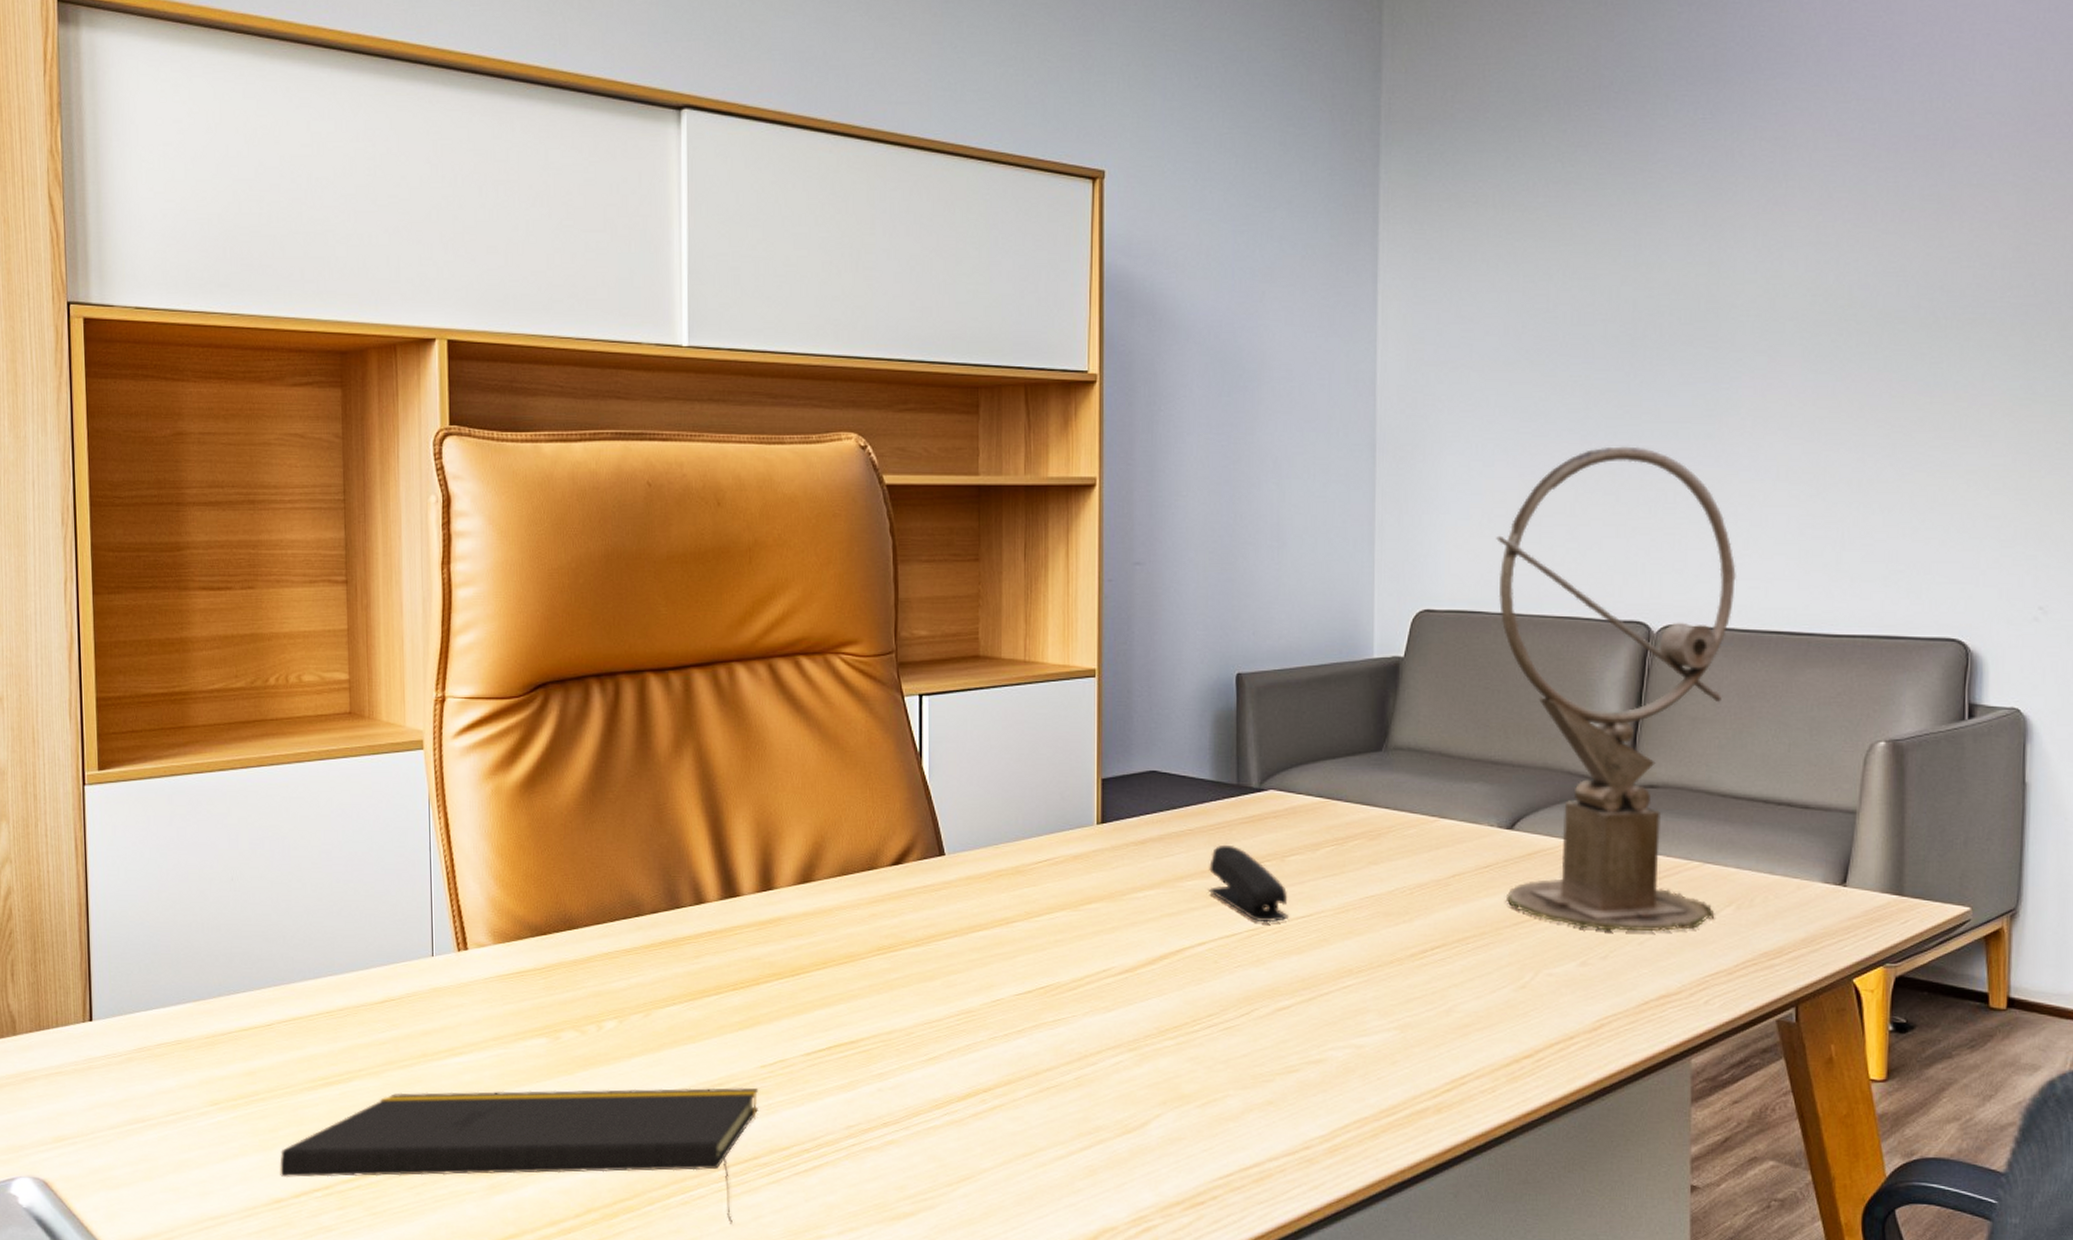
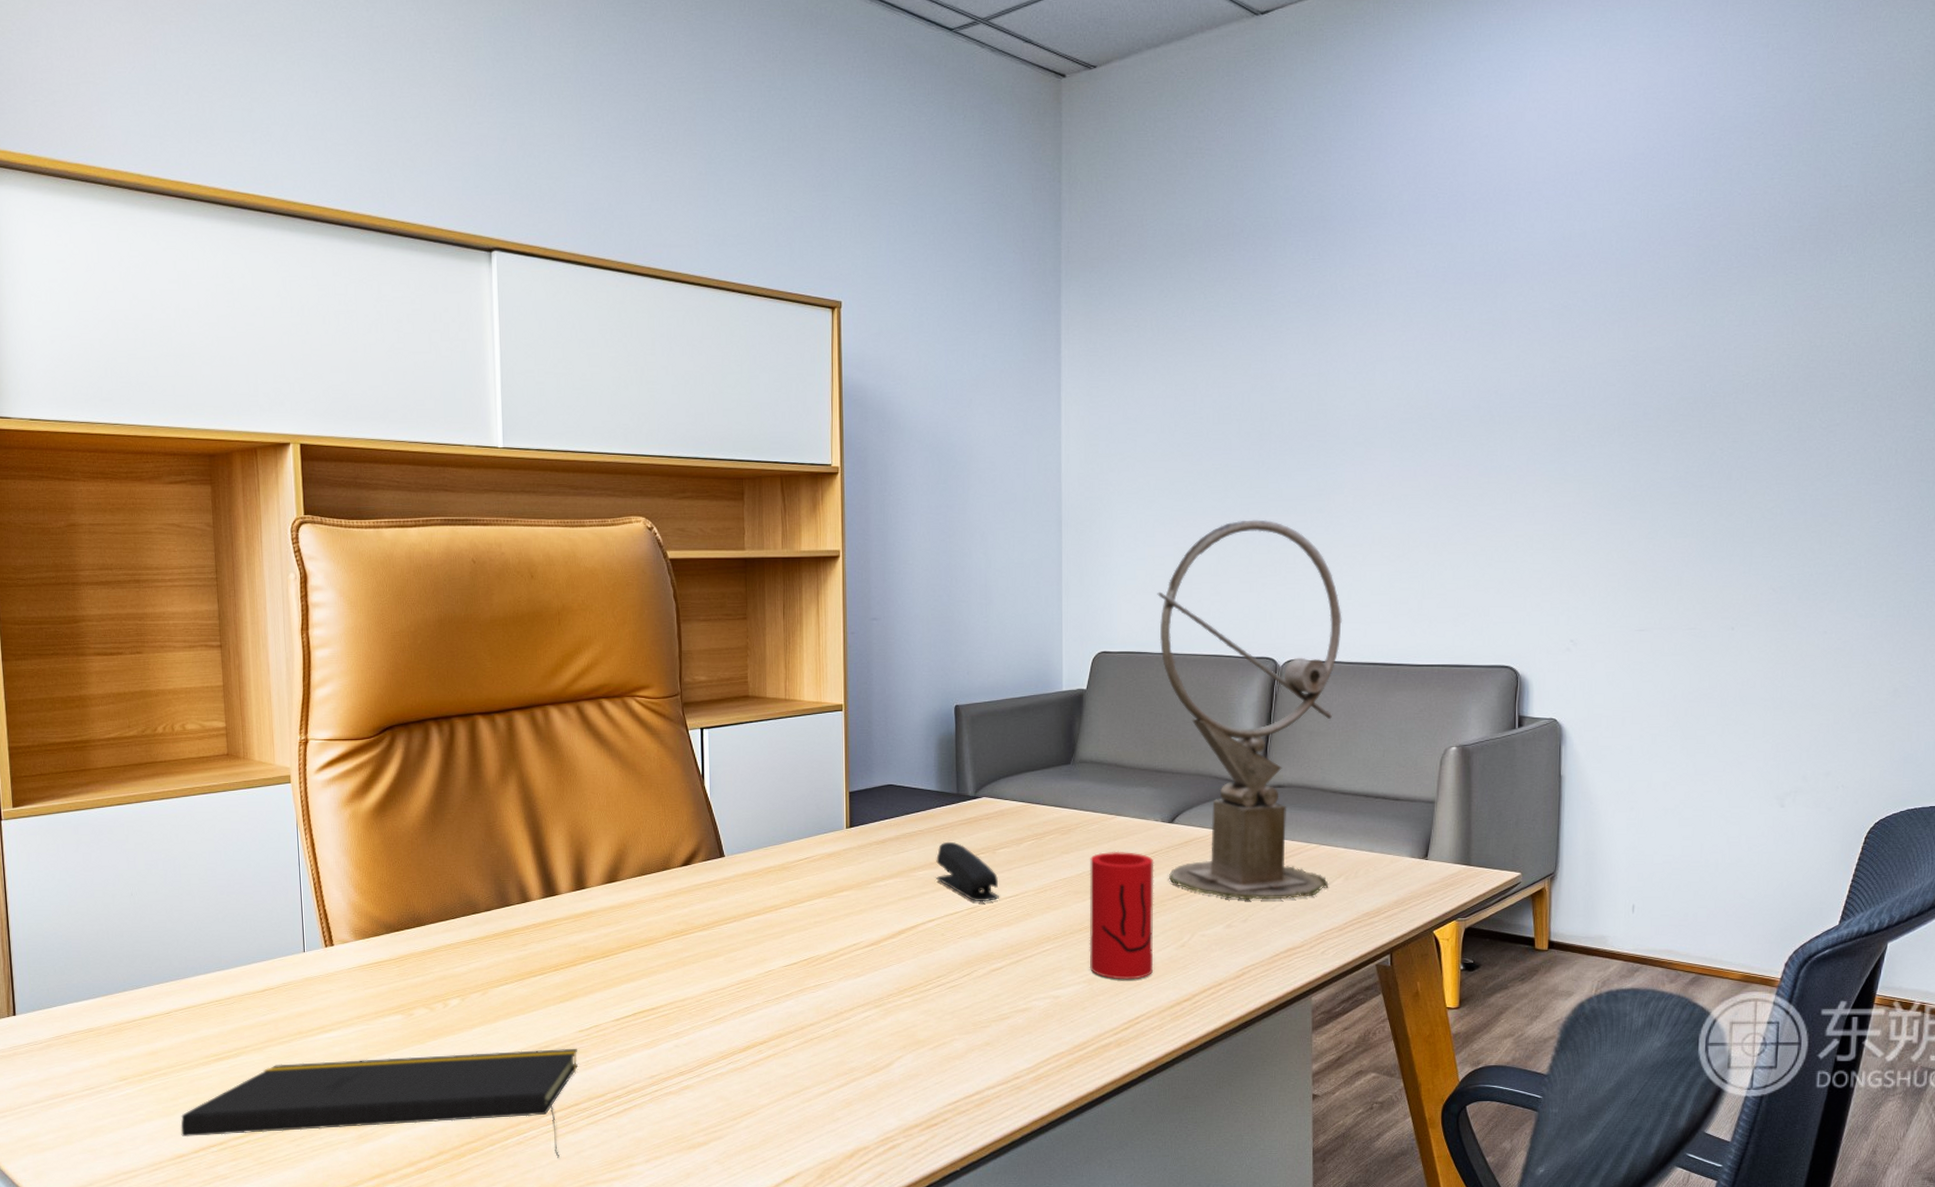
cup: none [1402,863,1488,1028] -> present [1089,851,1154,980]

